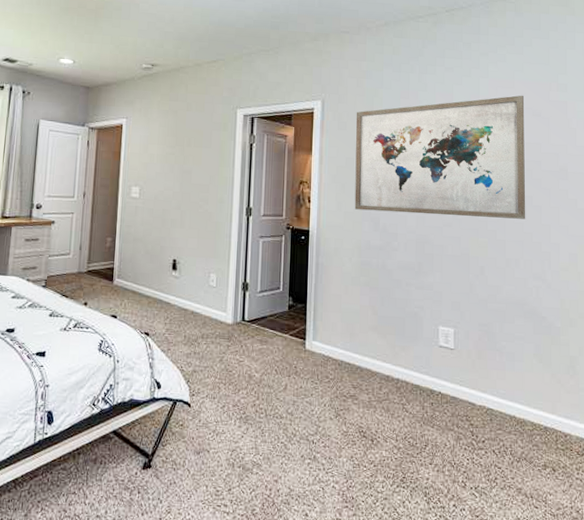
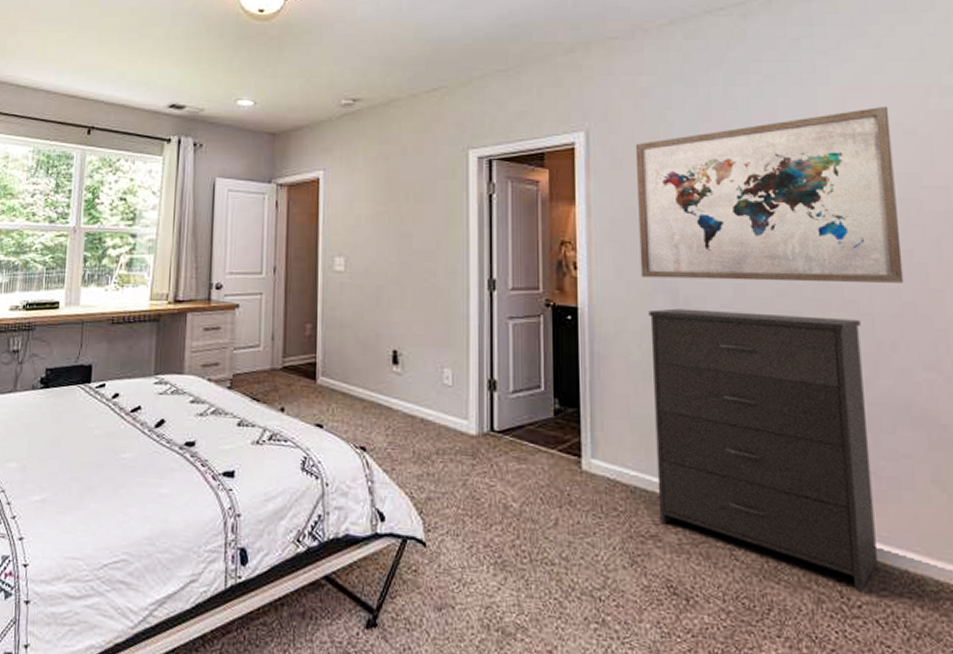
dresser: none [357,233,497,431] -> present [648,308,877,592]

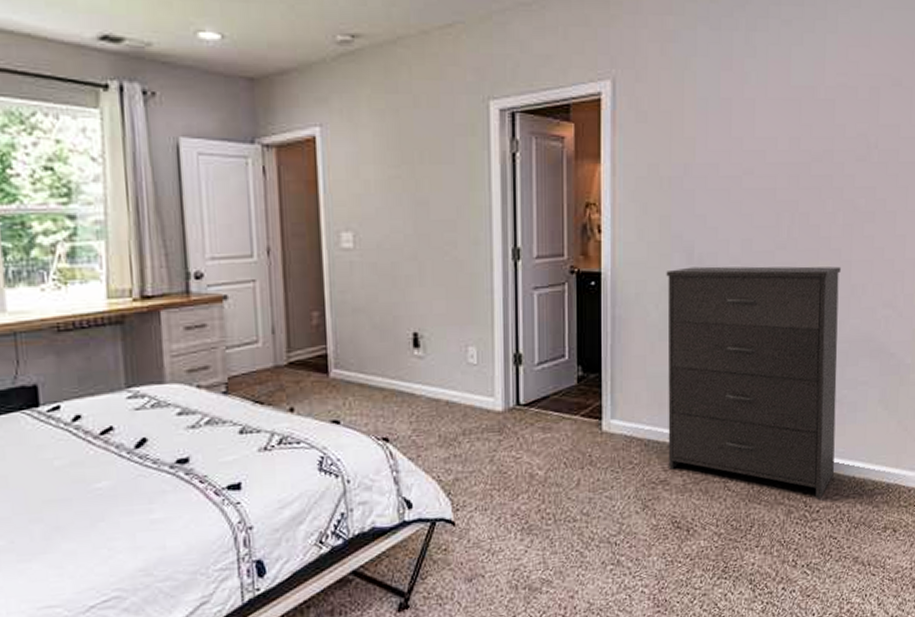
wall art: present [635,106,904,283] -> none [660,56,882,238]

